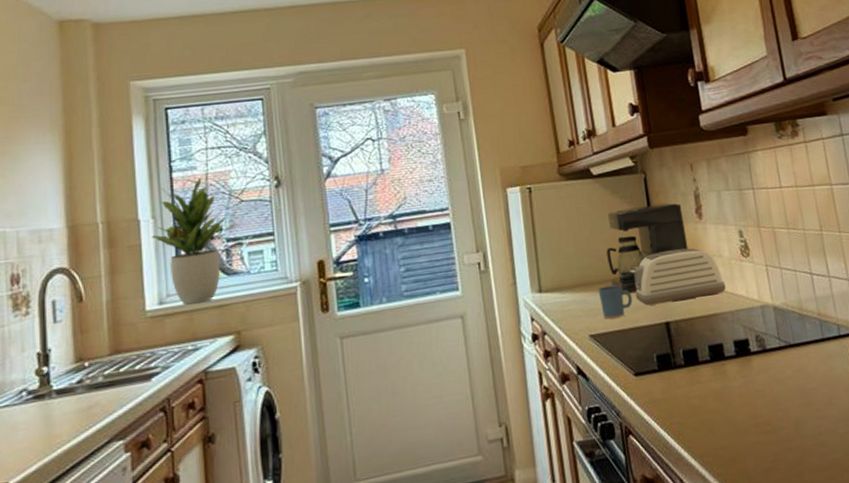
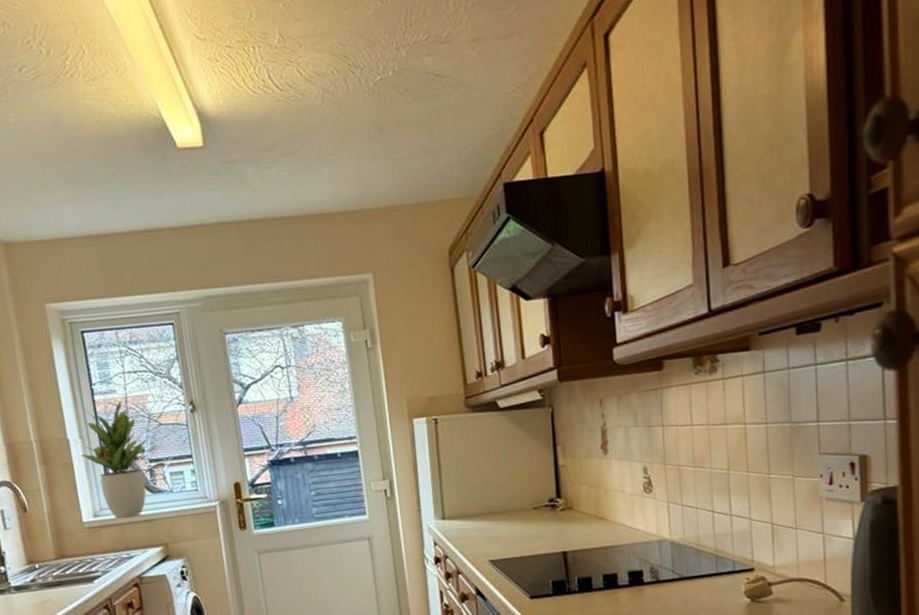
mug: present [598,284,633,319] -> none [499,515,532,547]
coffee maker: present [606,203,688,294] -> none [509,437,591,524]
toaster: present [630,248,726,306] -> none [531,483,625,536]

